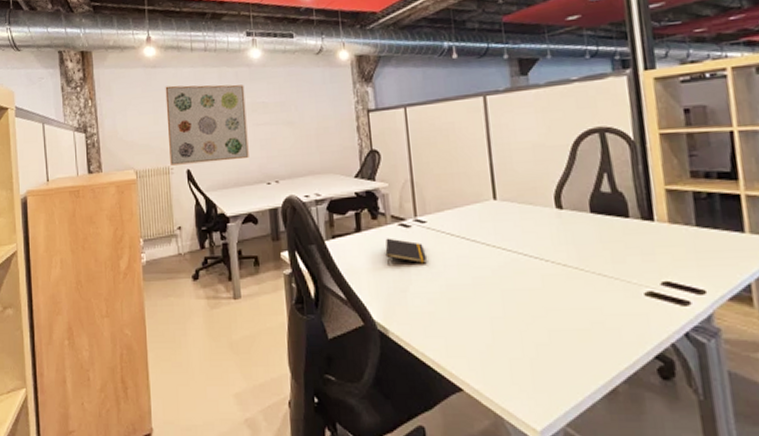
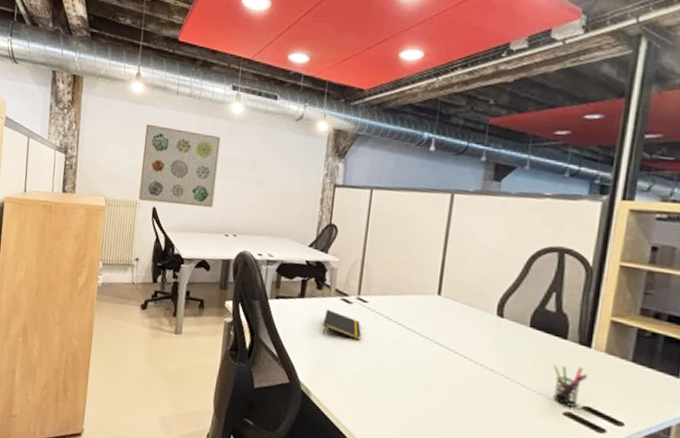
pen holder: none [622,241,659,286] -> present [553,365,588,408]

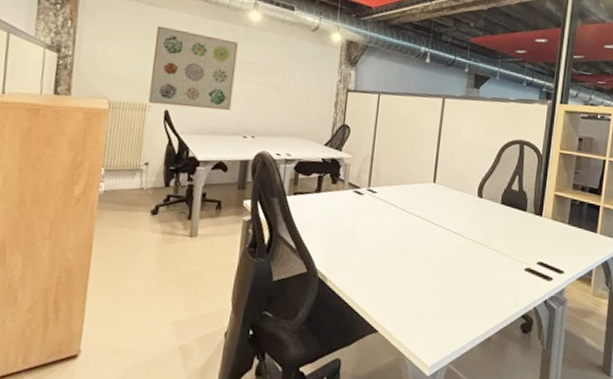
notepad: present [322,309,361,340] -> none [337,201,371,227]
pen holder: present [553,365,588,408] -> none [517,231,541,264]

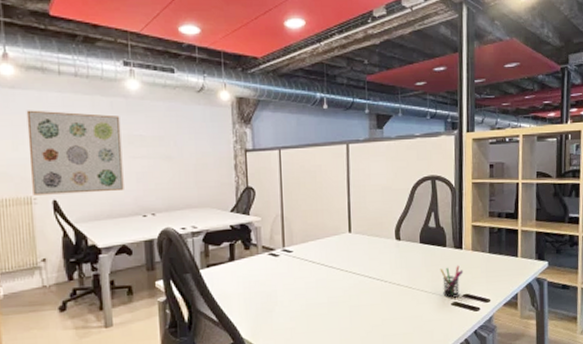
pen holder: none [517,231,541,264] -> present [440,265,464,298]

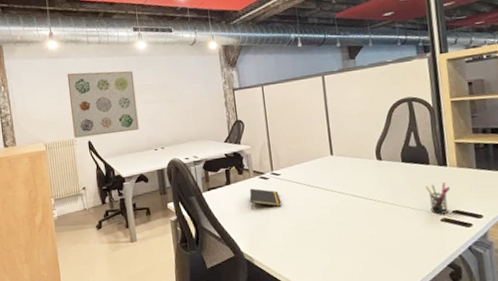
notepad: none [255,266,291,290] -> present [249,188,281,209]

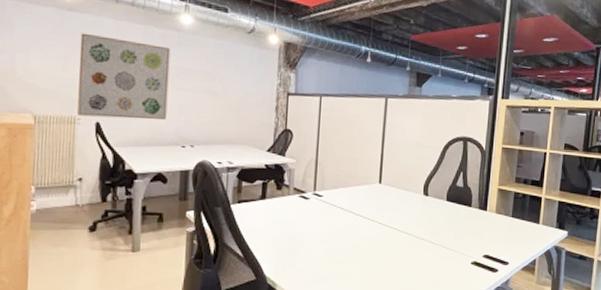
notepad: present [249,188,281,209] -> none [284,207,318,231]
pen holder: present [425,181,451,214] -> none [463,225,486,257]

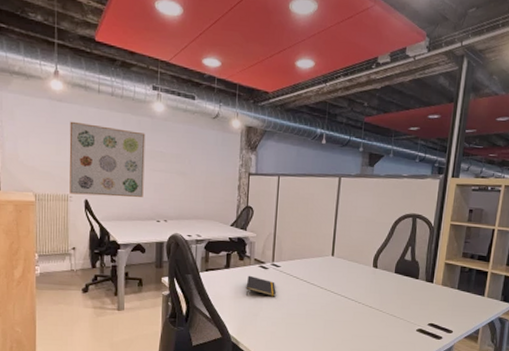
notepad: none [284,207,318,231] -> present [246,275,276,297]

